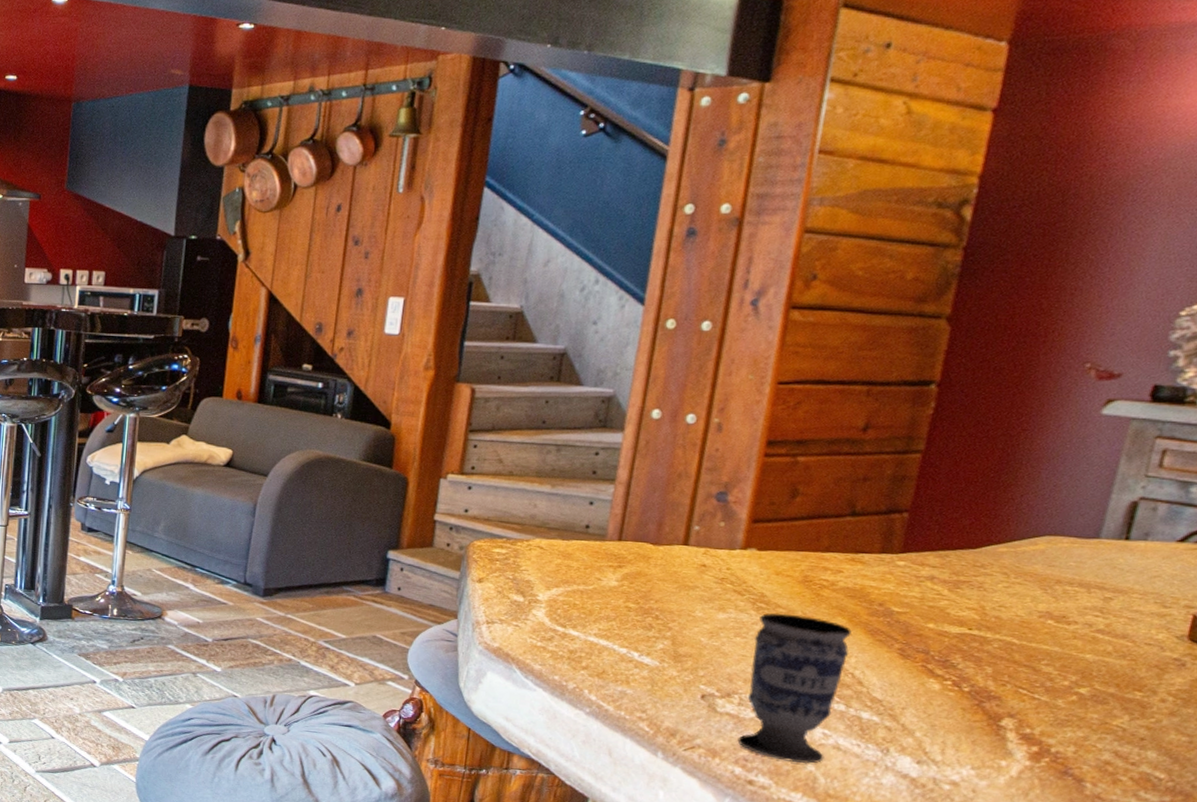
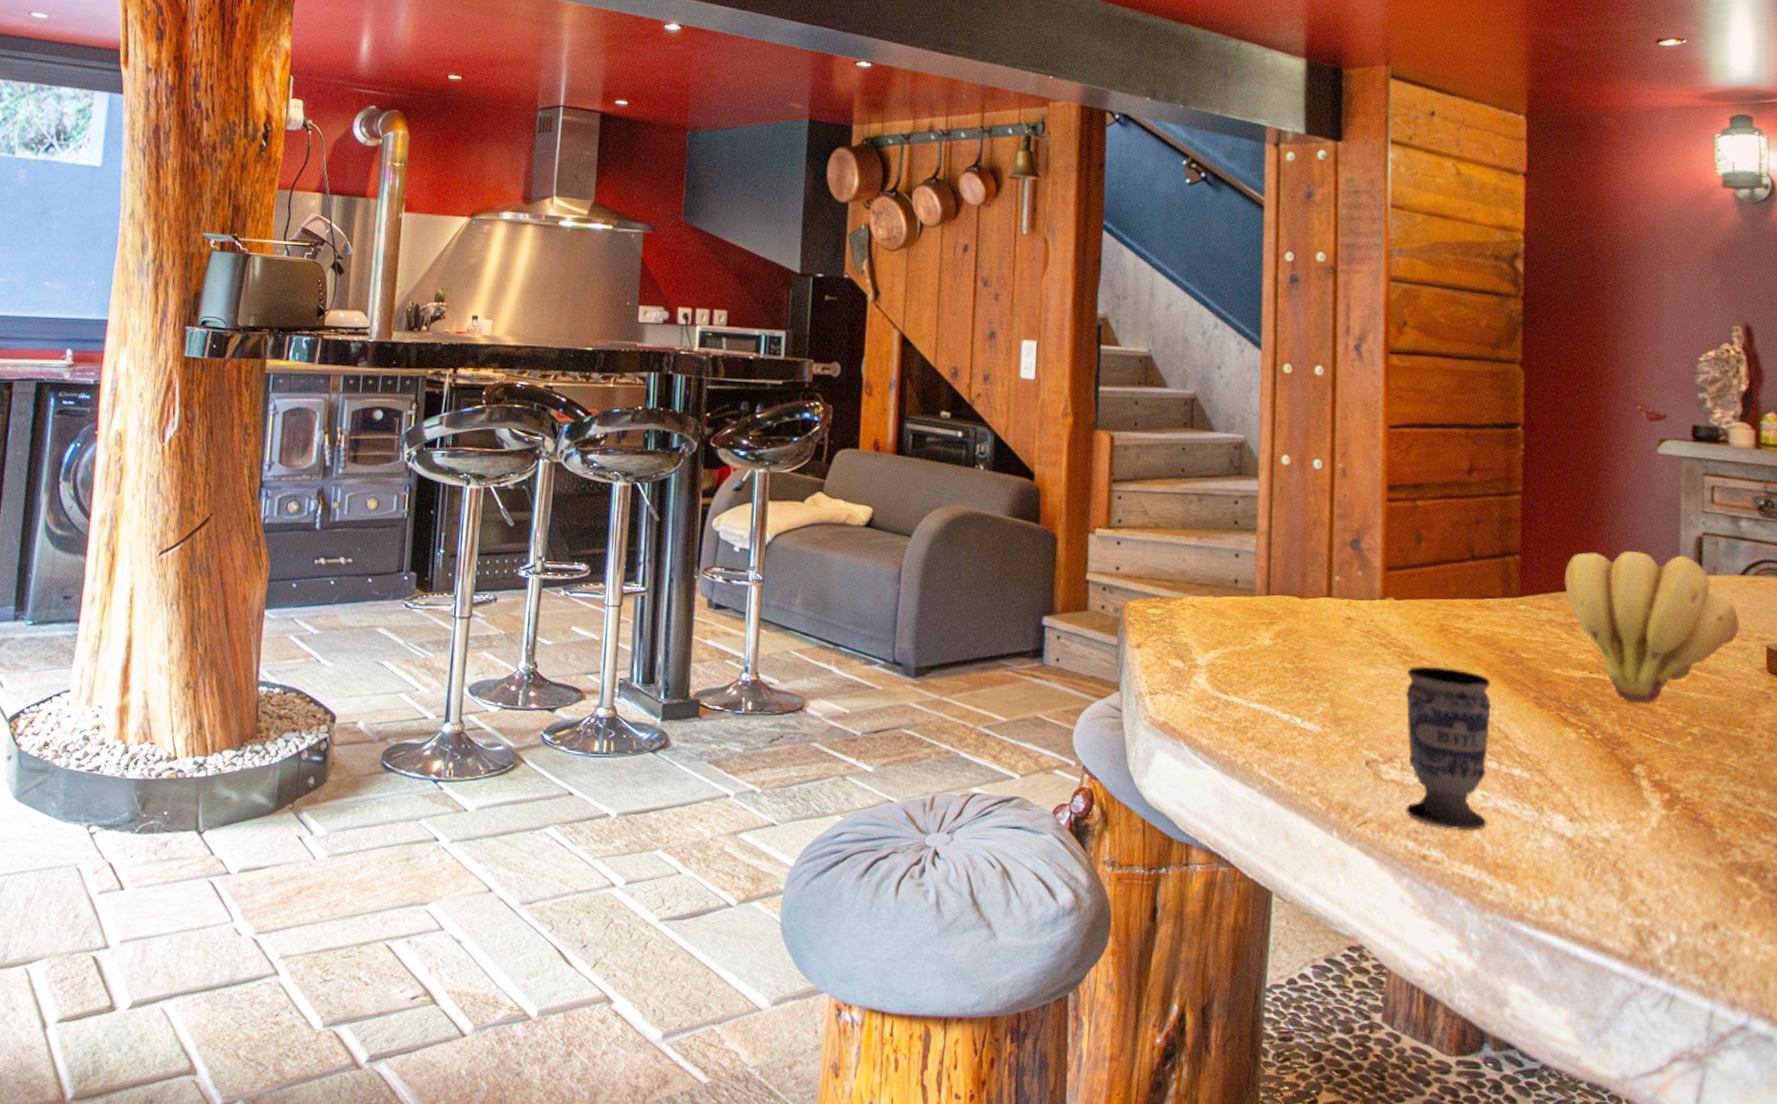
banana bunch: none [956,512,1166,662] -> present [1564,550,1740,704]

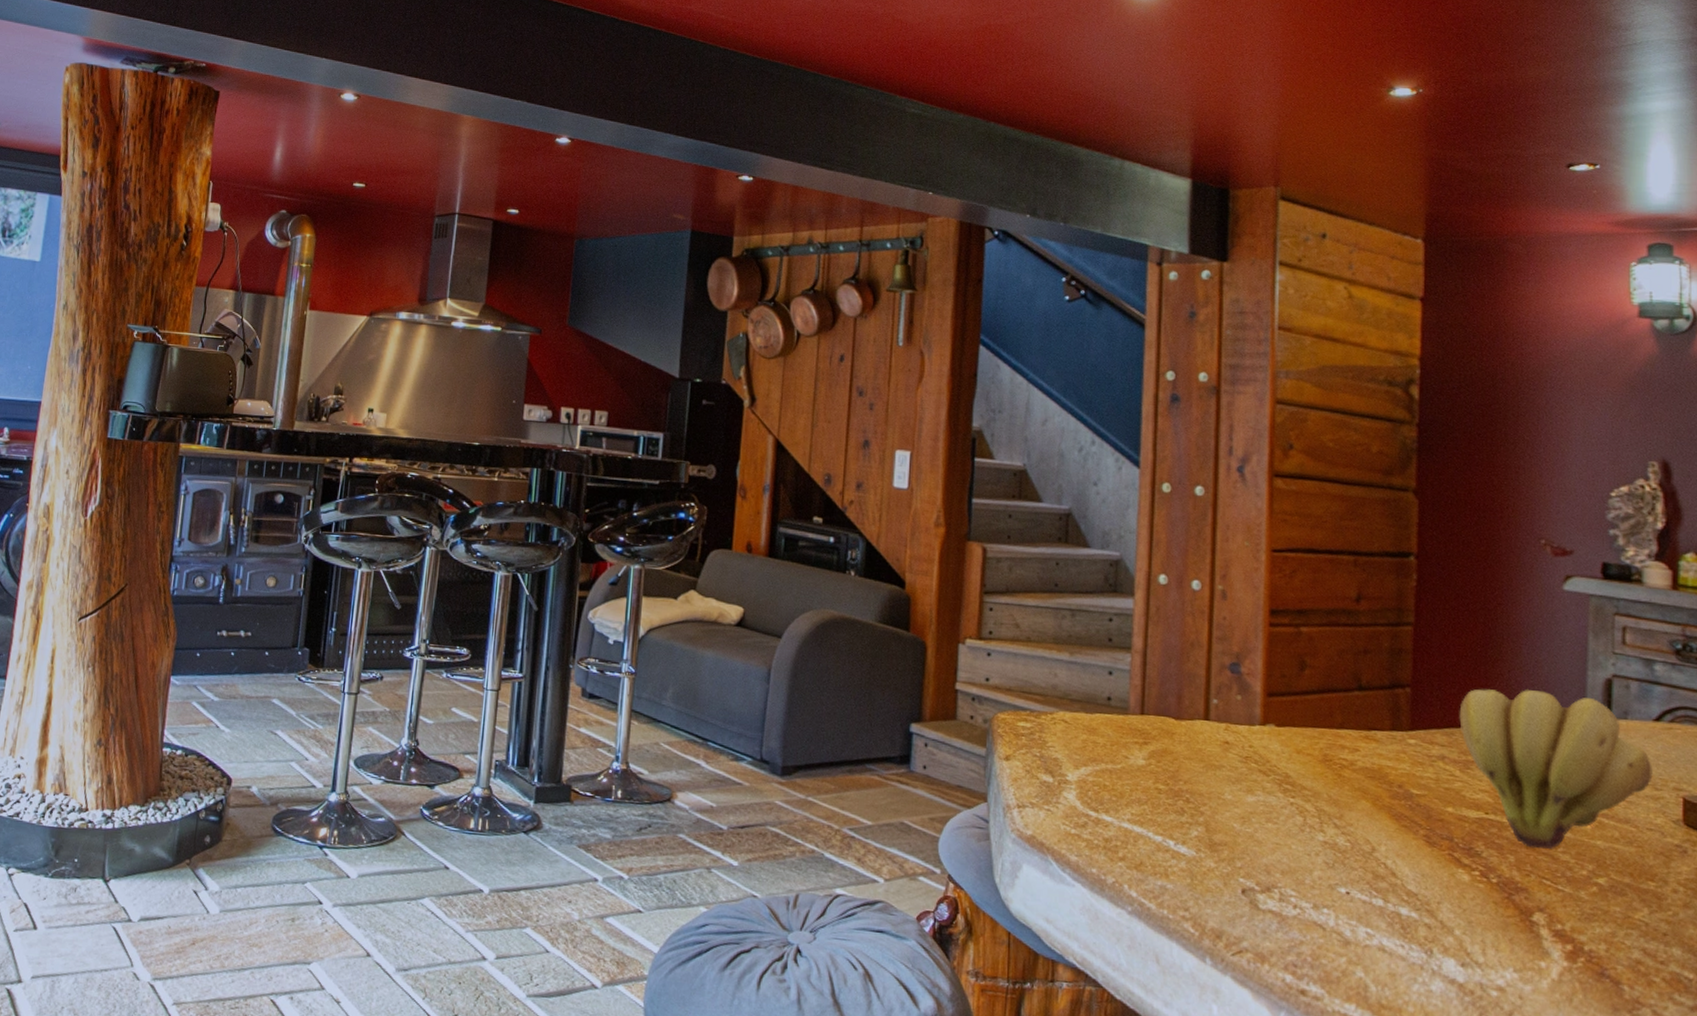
cup: present [1406,666,1492,831] -> none [1284,795,1378,969]

